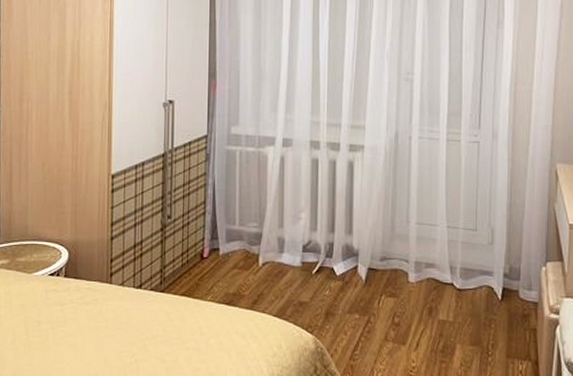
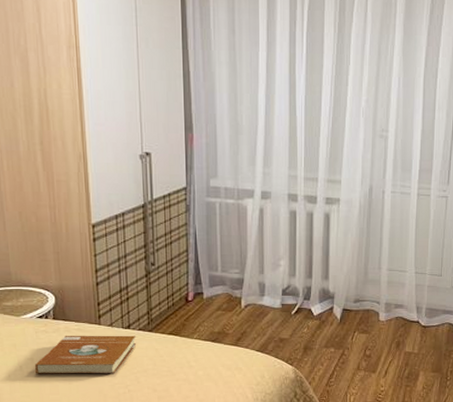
book: none [40,295,146,340] -> present [34,335,136,374]

